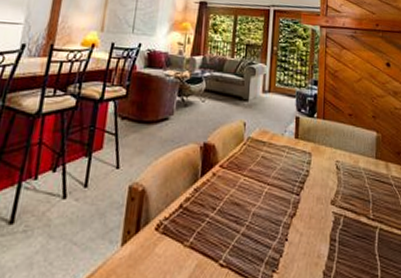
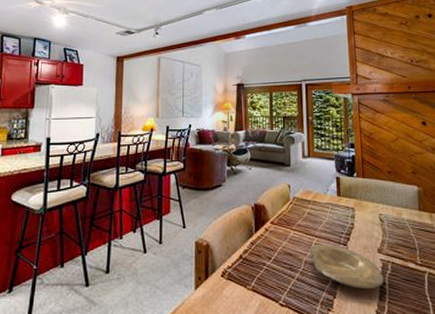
plate: none [258,193,335,247] -> present [309,244,384,290]

